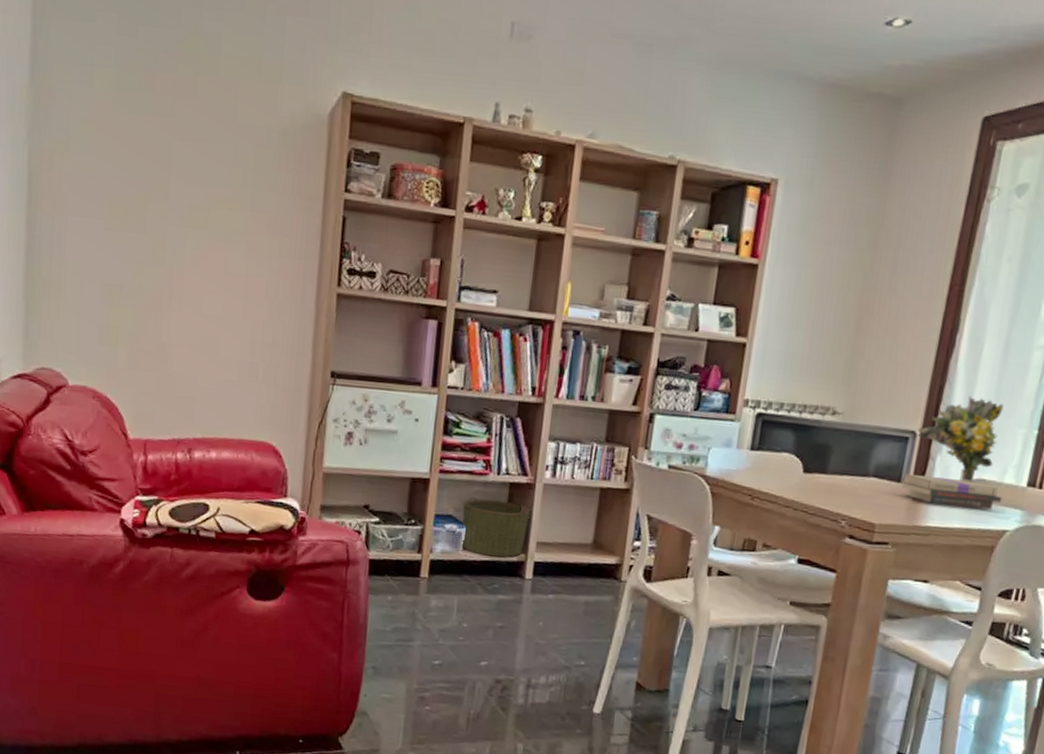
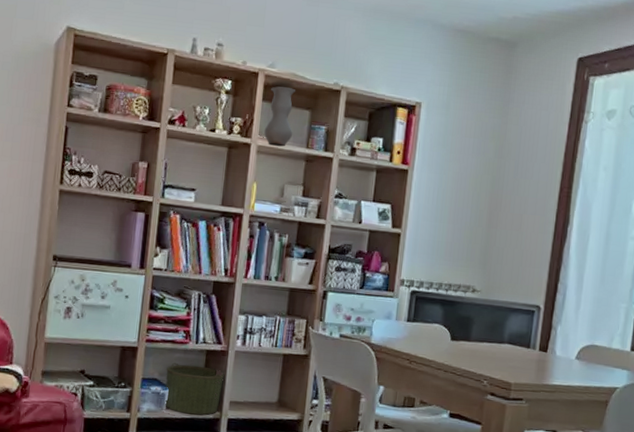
vase: none [580,161,622,238] -> present [263,86,296,147]
books: present [901,474,1002,510] -> none [530,341,612,371]
bouquet: present [918,395,1004,482] -> none [541,276,608,348]

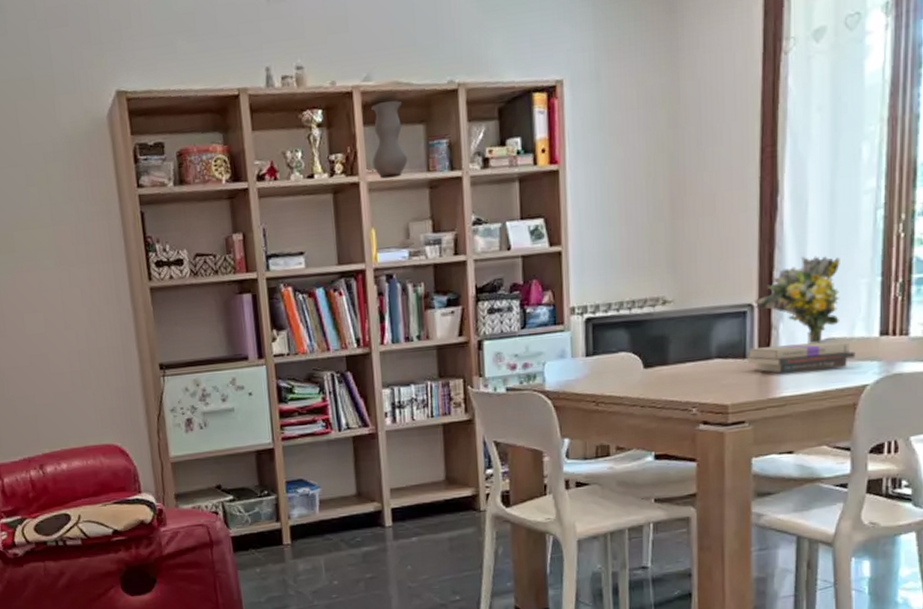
basket: present [165,362,225,416] -> none [311,455,379,512]
books: none [530,341,612,371] -> present [747,342,856,374]
bouquet: none [541,276,608,348] -> present [754,256,840,345]

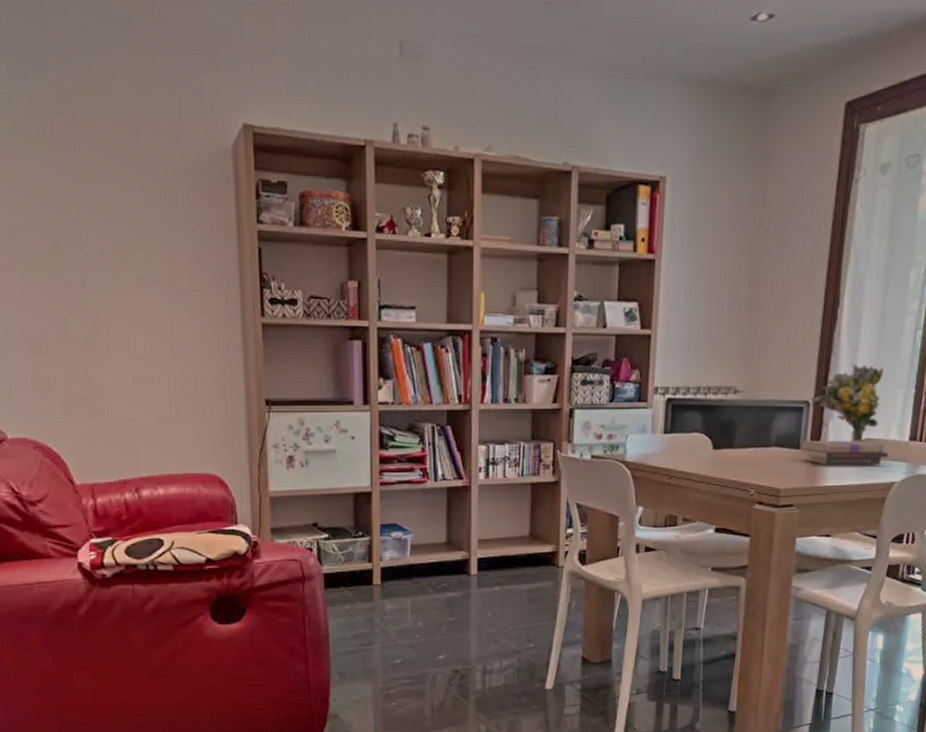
vase: present [371,100,408,179] -> none [486,172,521,246]

